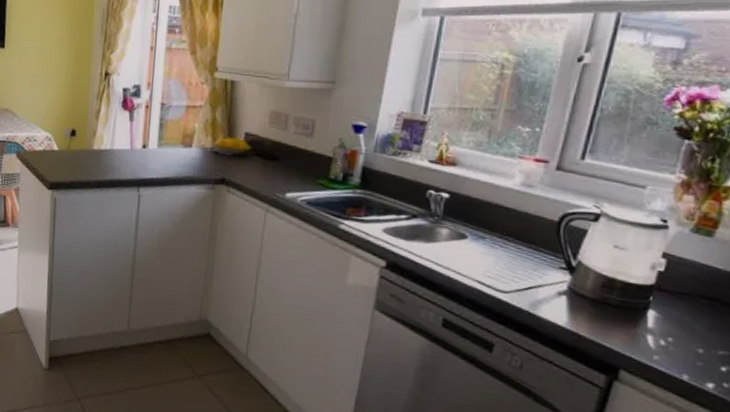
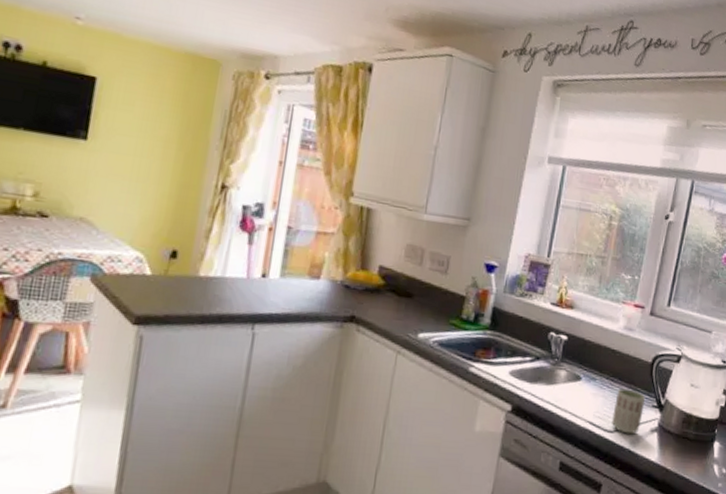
cup: none [506,248,551,296] -> present [612,388,646,435]

